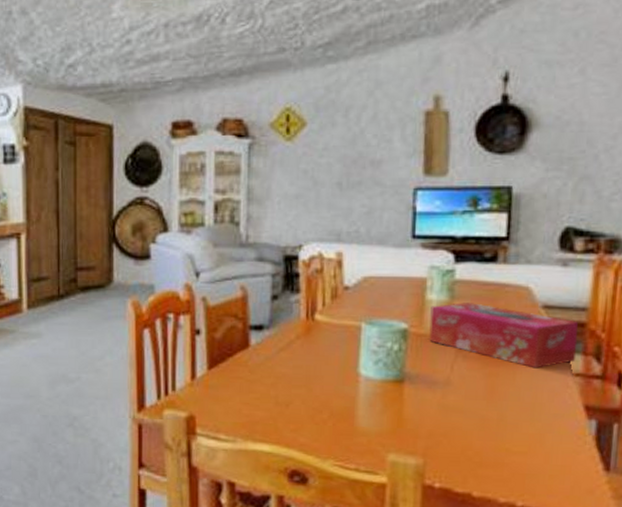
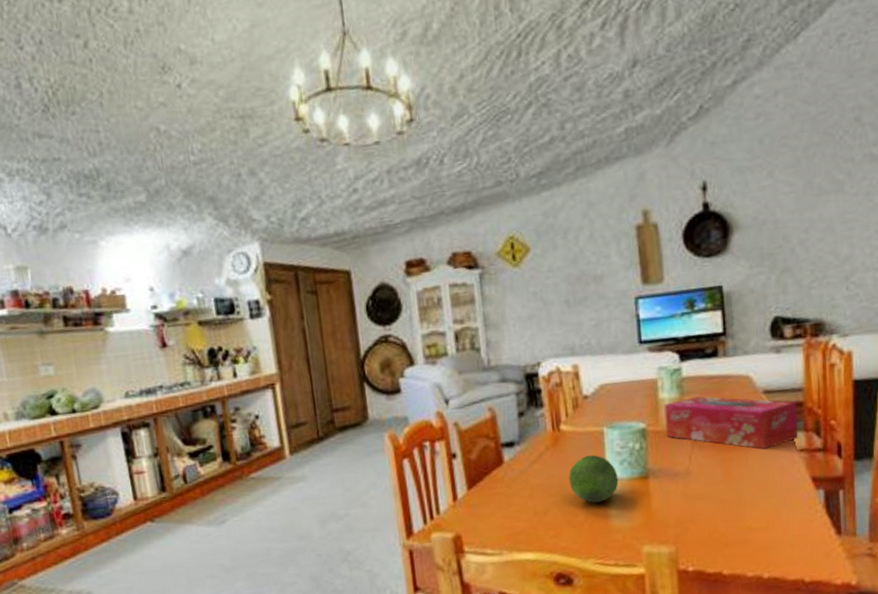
fruit: none [317,350,371,401] -> present [569,455,619,503]

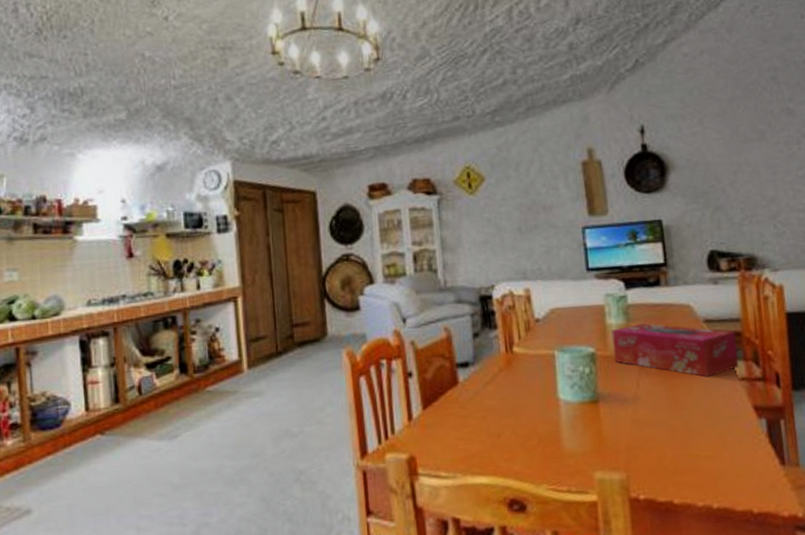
fruit: present [569,455,619,503] -> none [521,378,570,426]

